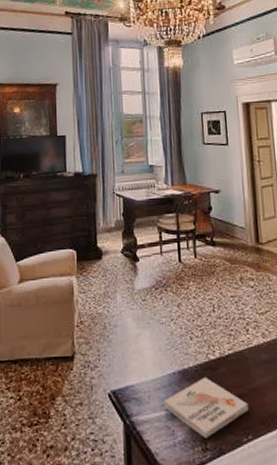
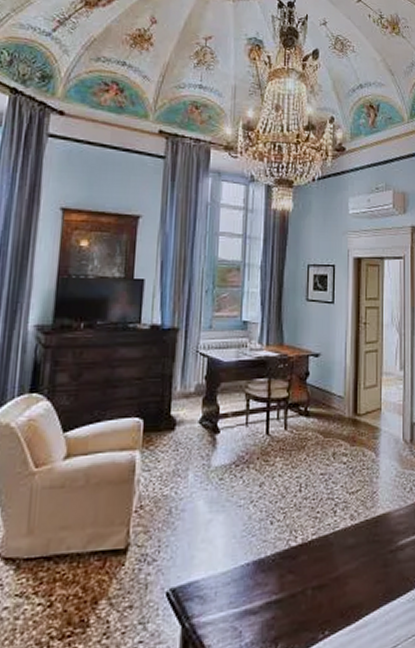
book: present [164,376,249,438] -> none [233,566,328,638]

